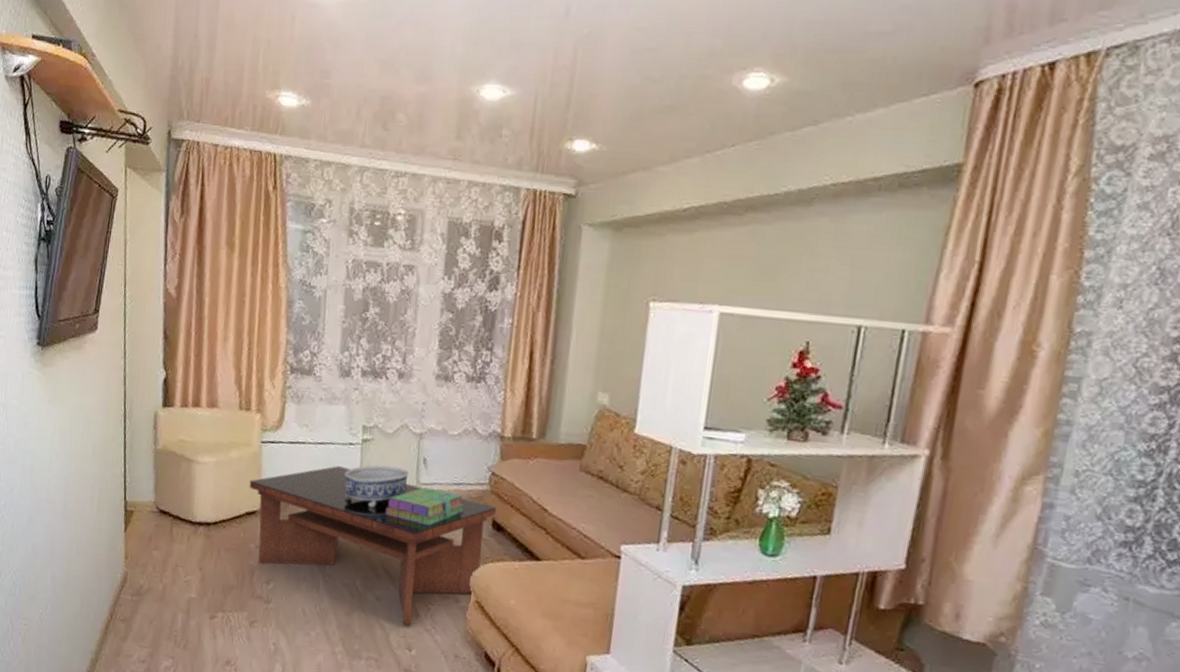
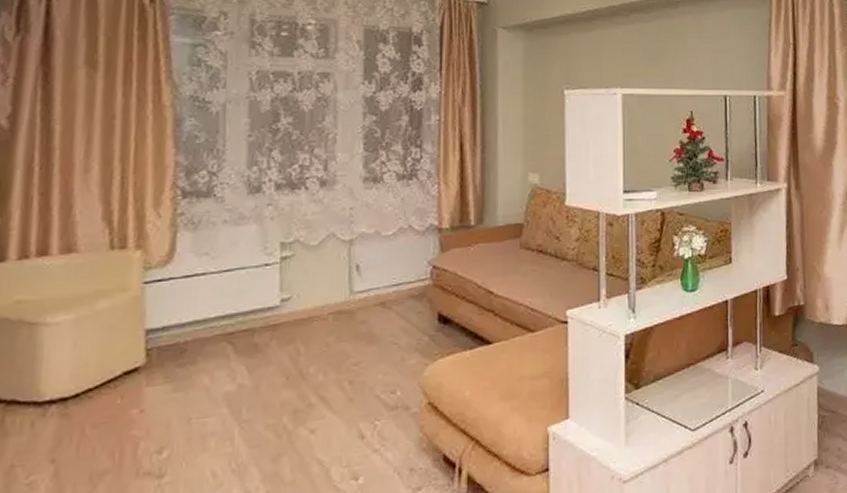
coffee table: present [249,466,497,626] -> none [127,292,442,453]
decorative bowl: present [344,464,409,508] -> none [261,280,340,331]
stack of books: present [385,487,464,527] -> none [315,294,406,336]

